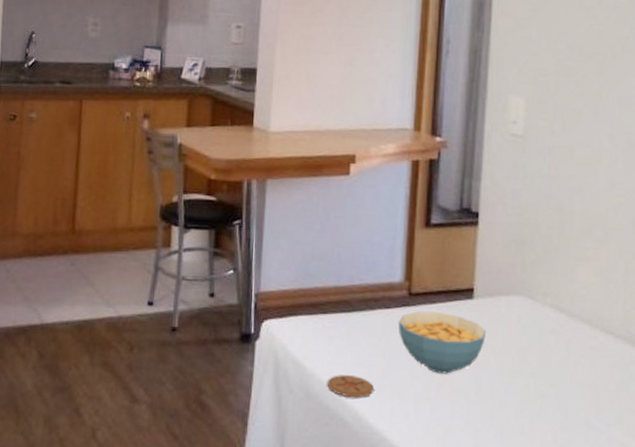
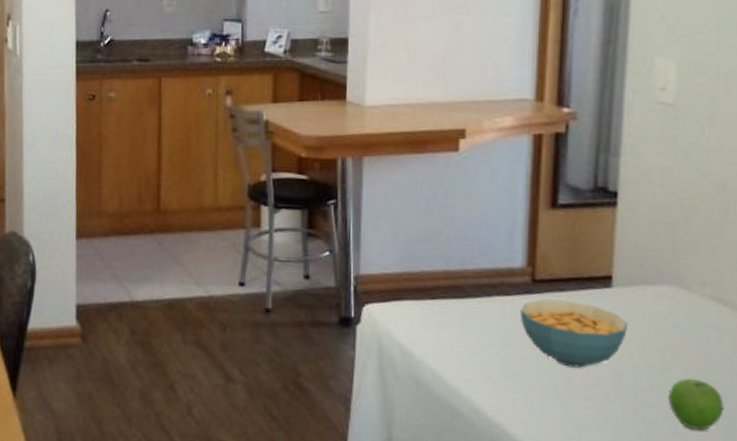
coaster: present [327,375,375,398] -> none [438,363,494,389]
fruit: none [517,380,561,427] -> present [668,378,724,431]

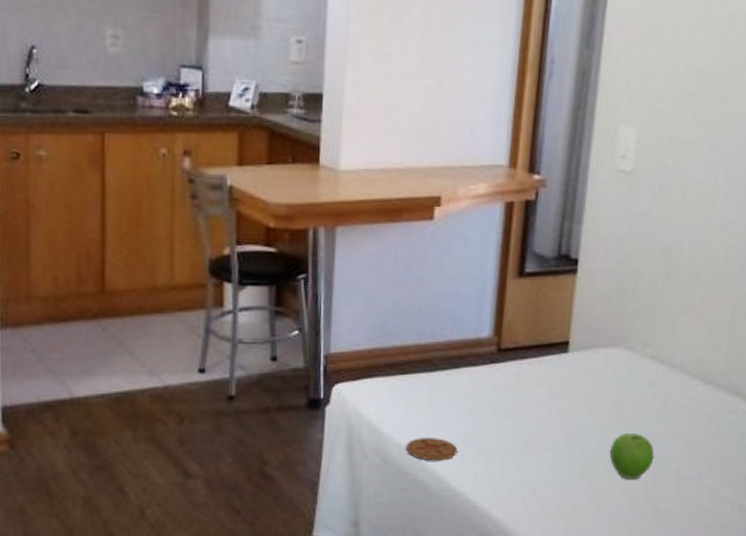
coaster: none [438,363,494,389] -> present [406,438,458,461]
cereal bowl: present [519,299,629,368] -> none [485,367,581,432]

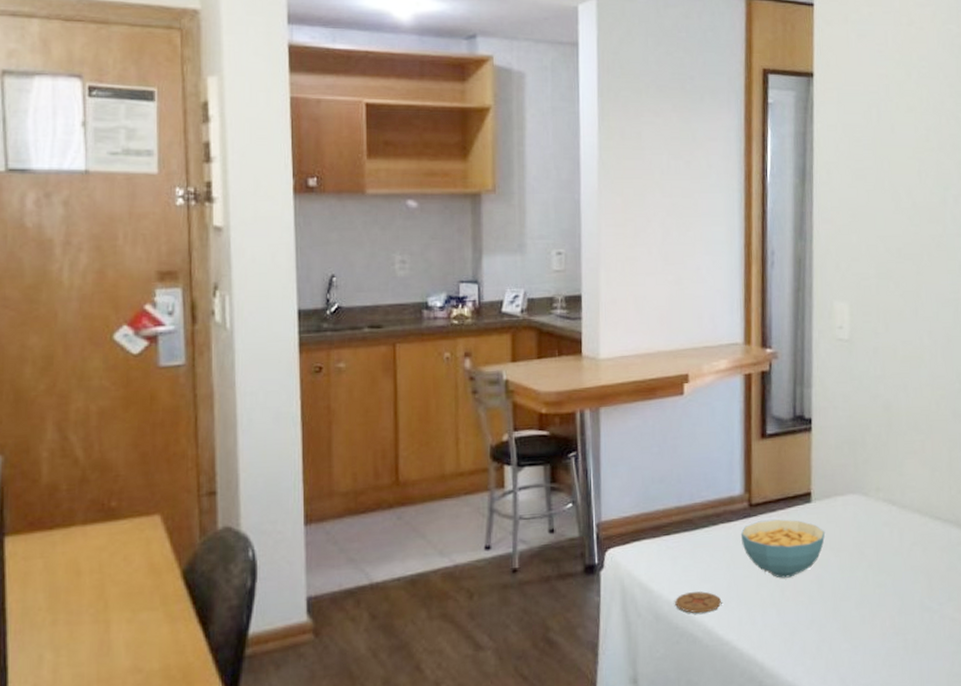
cereal bowl: none [485,367,581,432] -> present [740,518,826,578]
fruit: present [609,433,655,479] -> none [857,571,897,615]

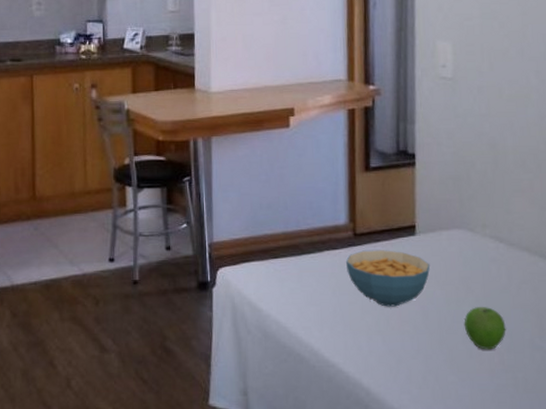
coaster: present [675,591,722,614] -> none [283,314,328,335]
fruit: none [857,571,897,615] -> present [464,307,506,350]

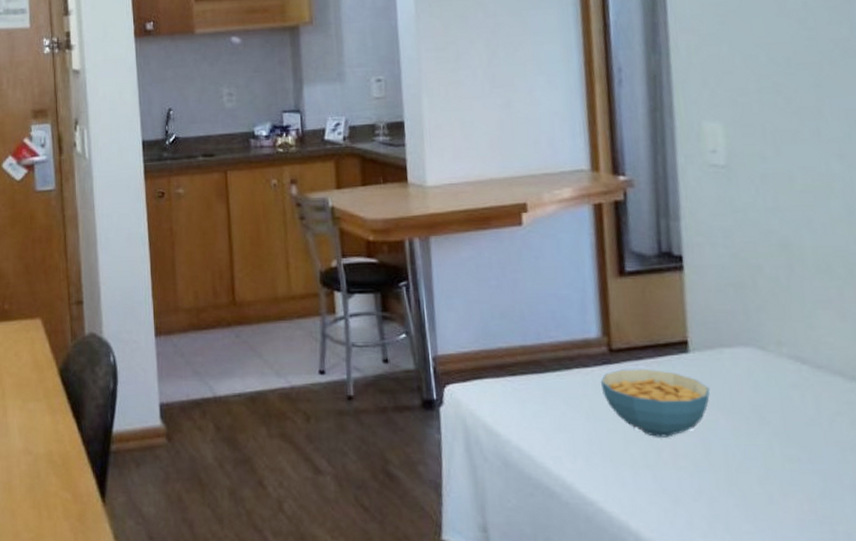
fruit: present [464,307,506,350] -> none [759,442,818,496]

